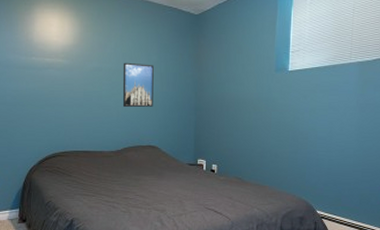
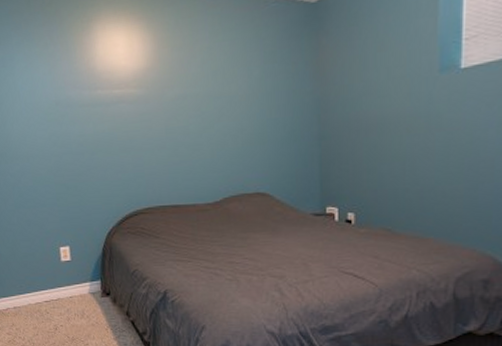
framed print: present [122,62,154,108] -> none [215,82,259,145]

